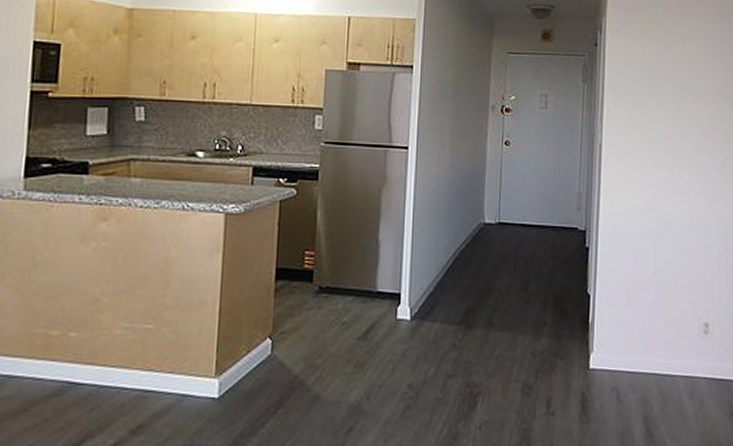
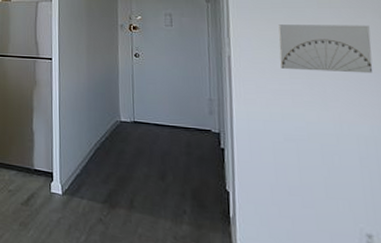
wall art: none [646,110,722,162] -> present [278,24,373,74]

